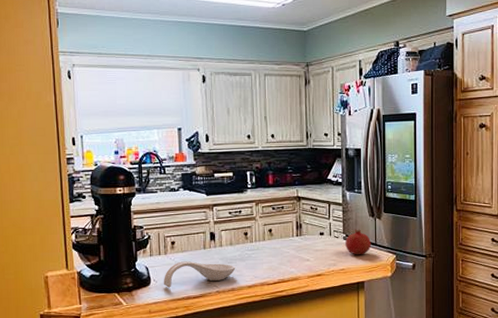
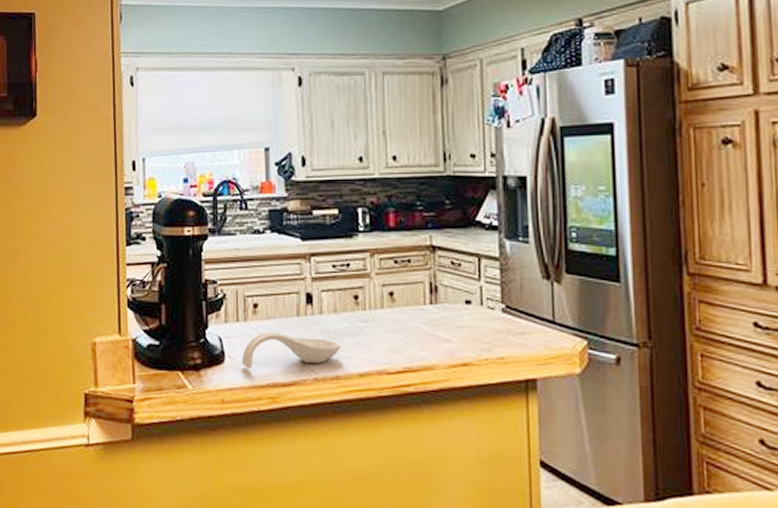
fruit: present [345,229,372,255] -> none [505,297,547,338]

